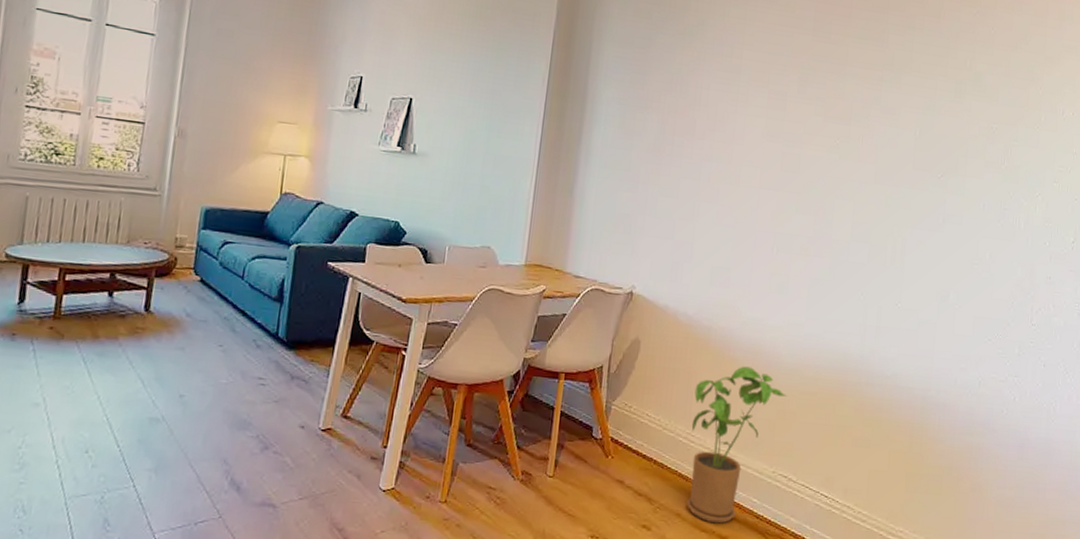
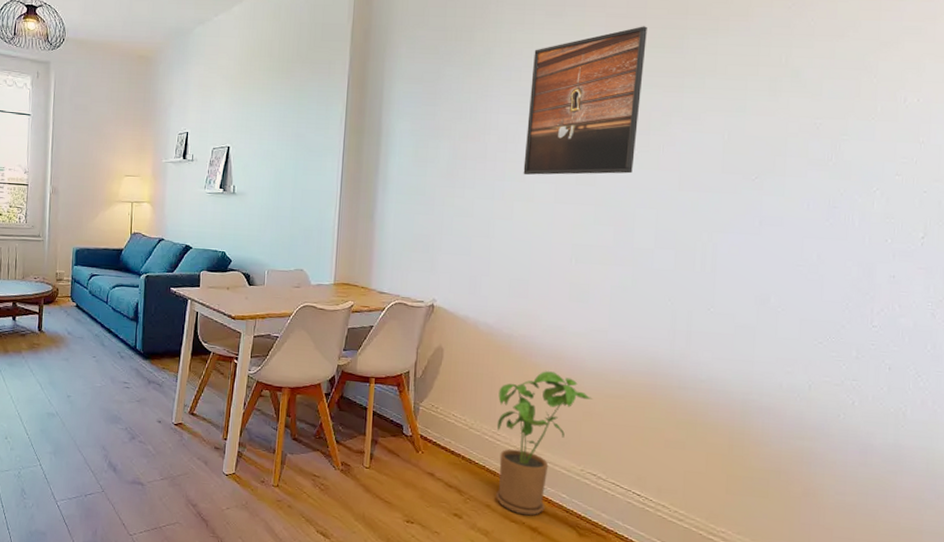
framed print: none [730,15,853,163] -> present [523,26,647,175]

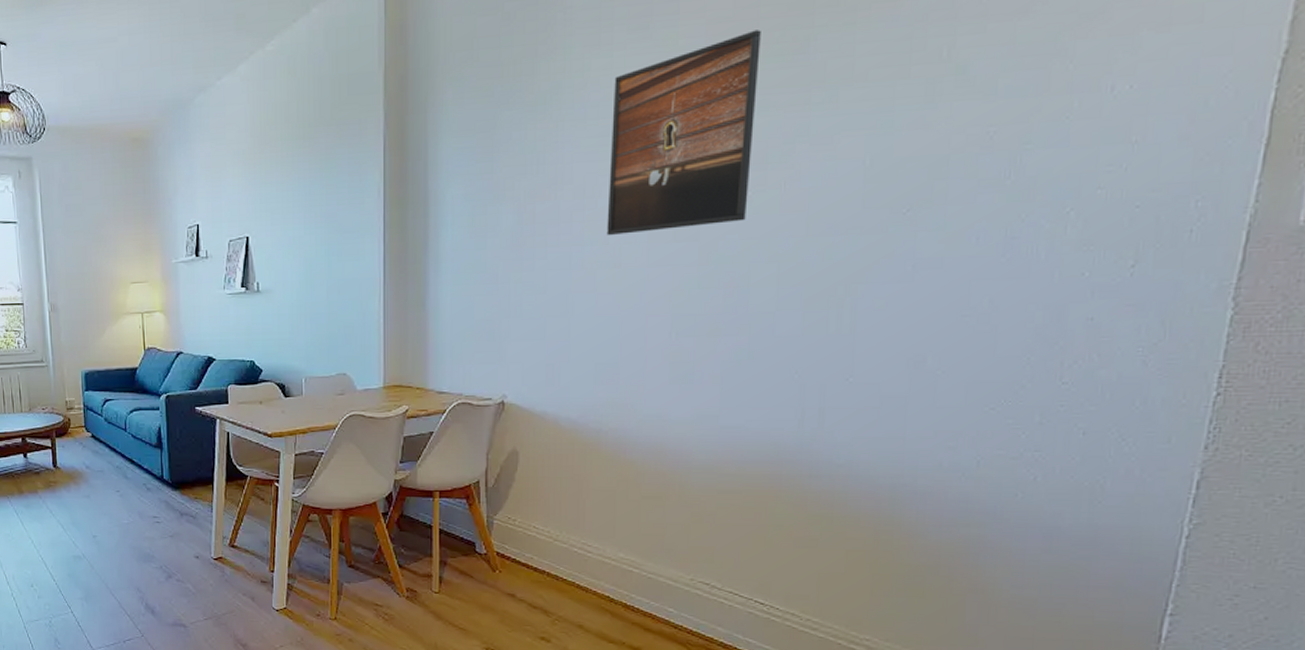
house plant: present [496,371,592,516] -> none [586,468,702,635]

